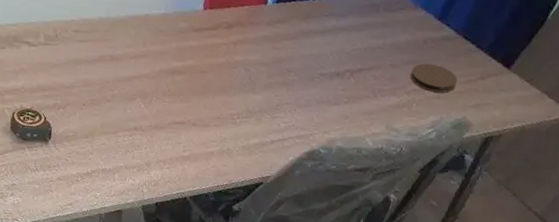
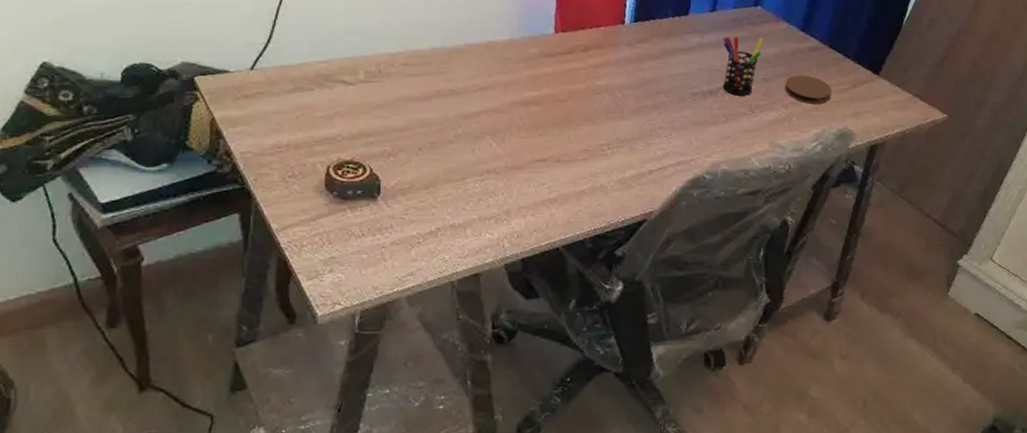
pen holder: none [350,21,398,80] -> present [722,36,764,96]

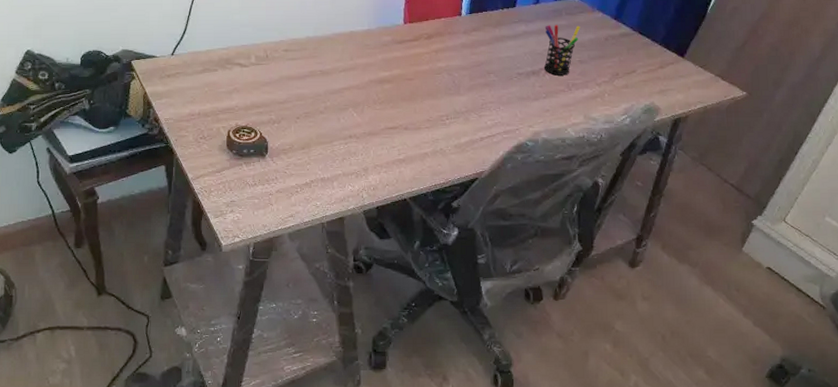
coaster: present [784,75,832,104] -> none [598,57,641,82]

